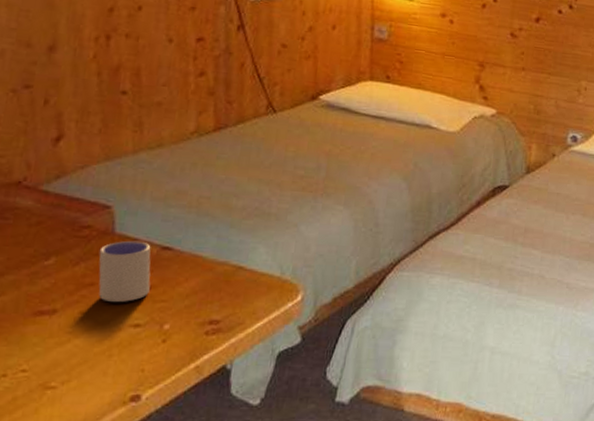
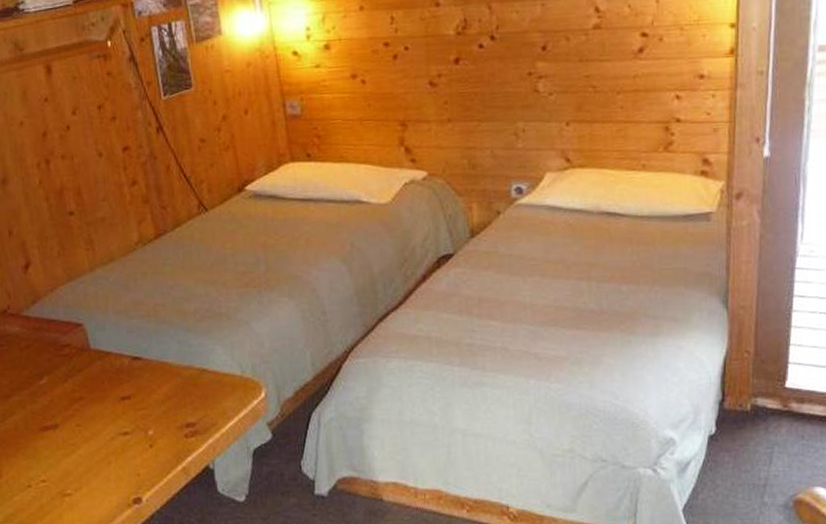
cup: present [98,240,151,303] -> none [81,354,130,414]

